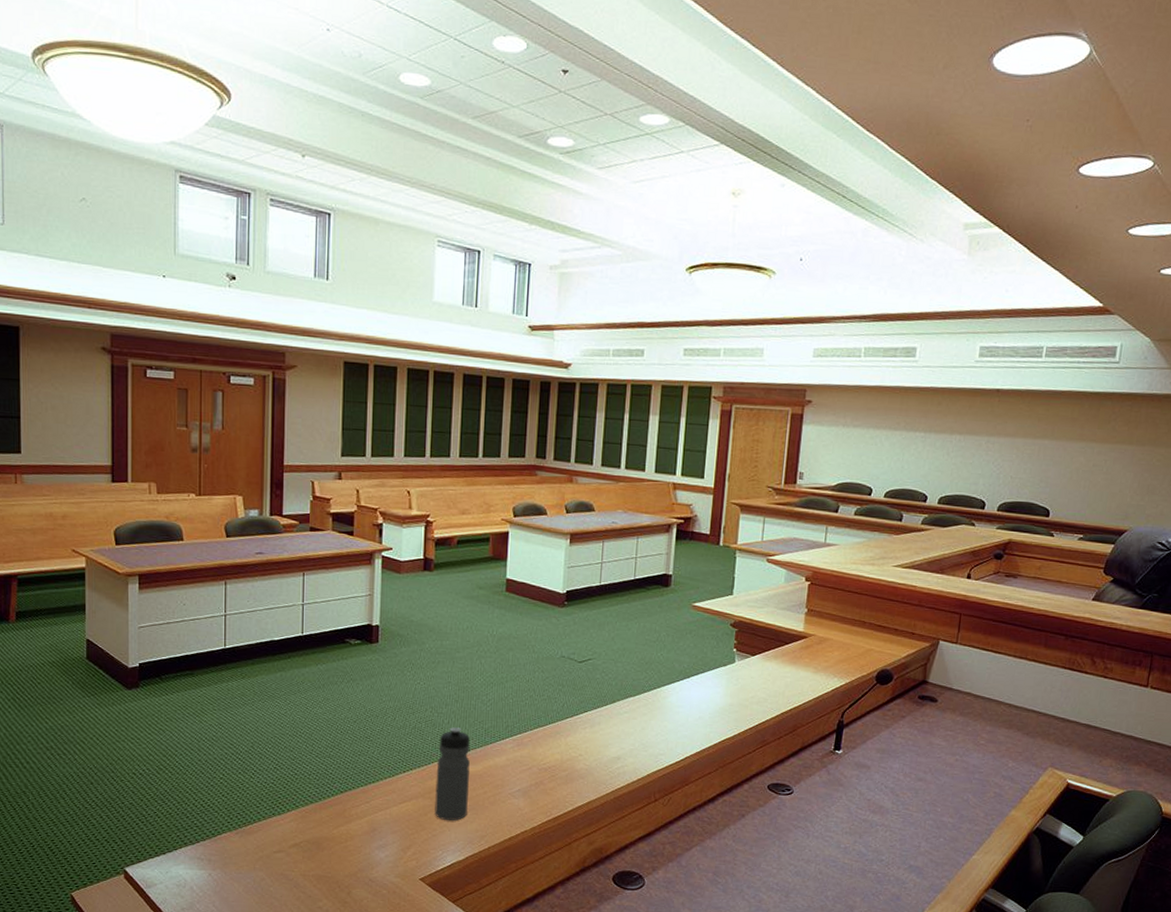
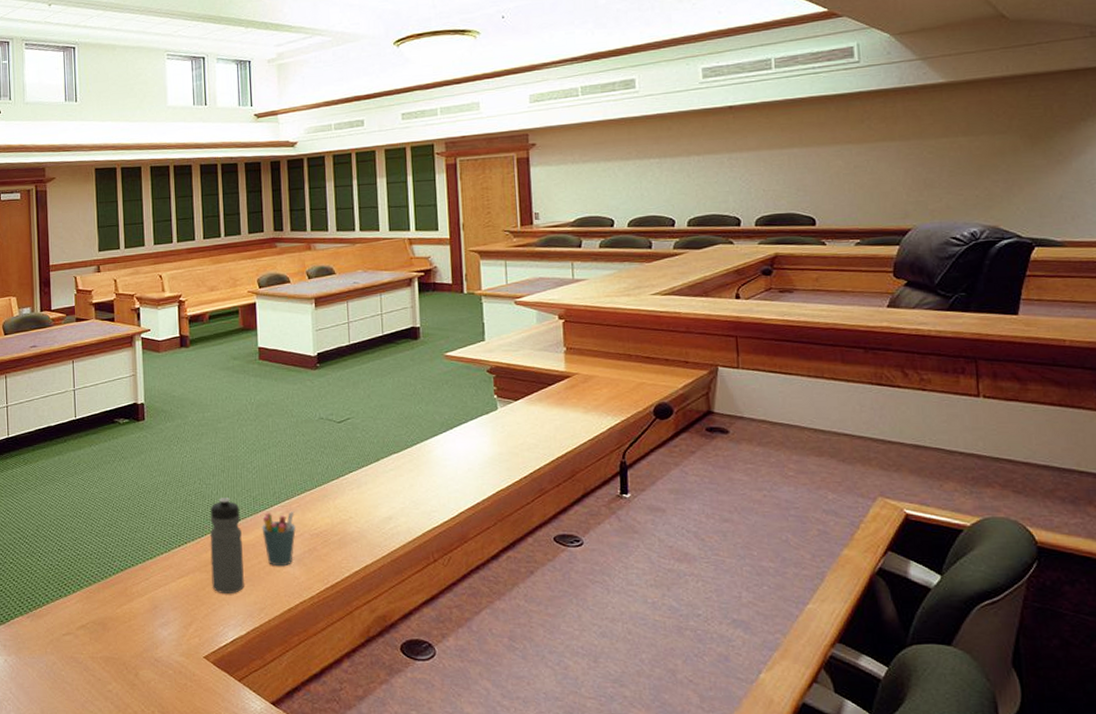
pen holder: none [490,745,526,798] -> present [262,511,297,567]

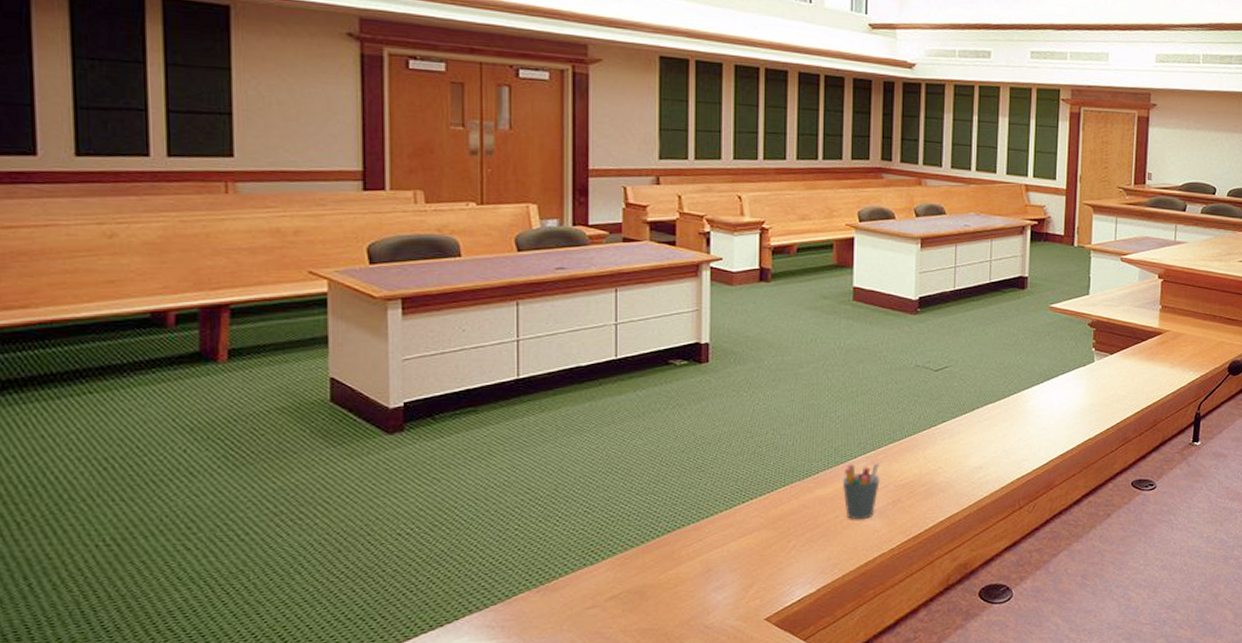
water bottle: present [209,498,245,595] -> none [780,449,819,552]

